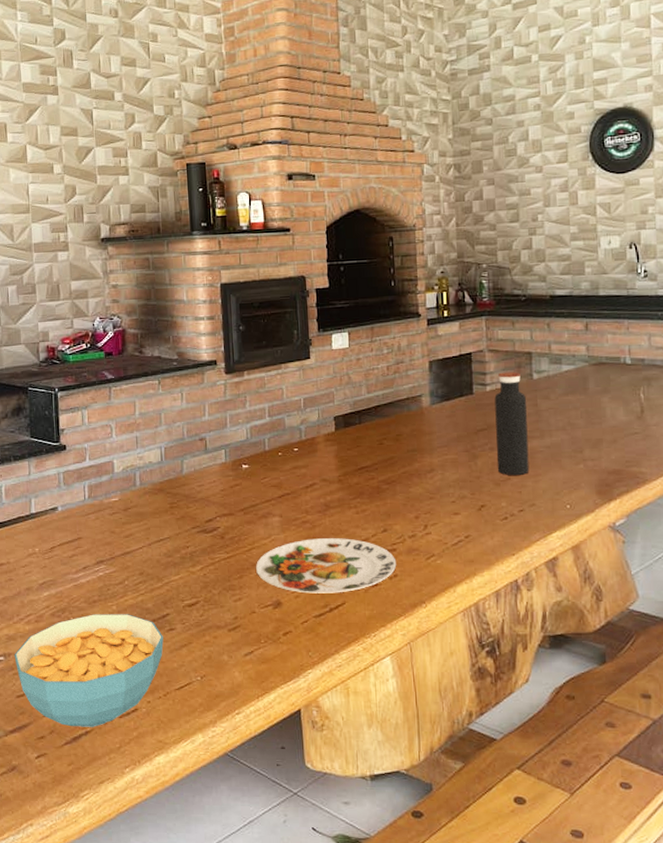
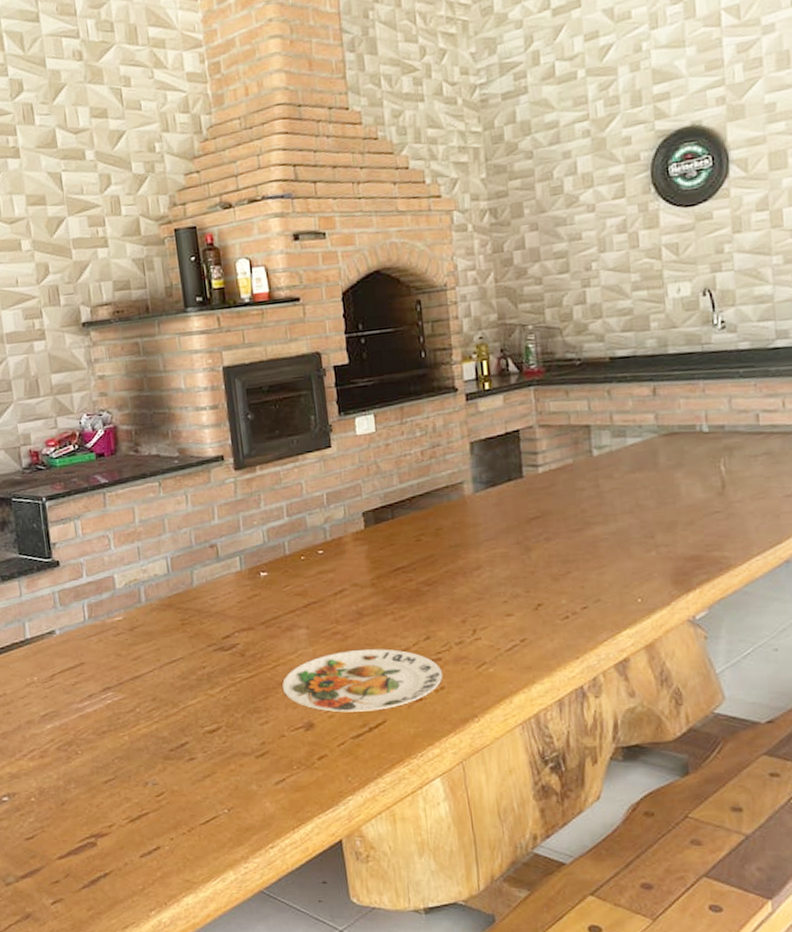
cereal bowl: present [14,614,164,727] -> none [19,744,184,869]
water bottle: present [494,371,530,476] -> none [548,448,593,569]

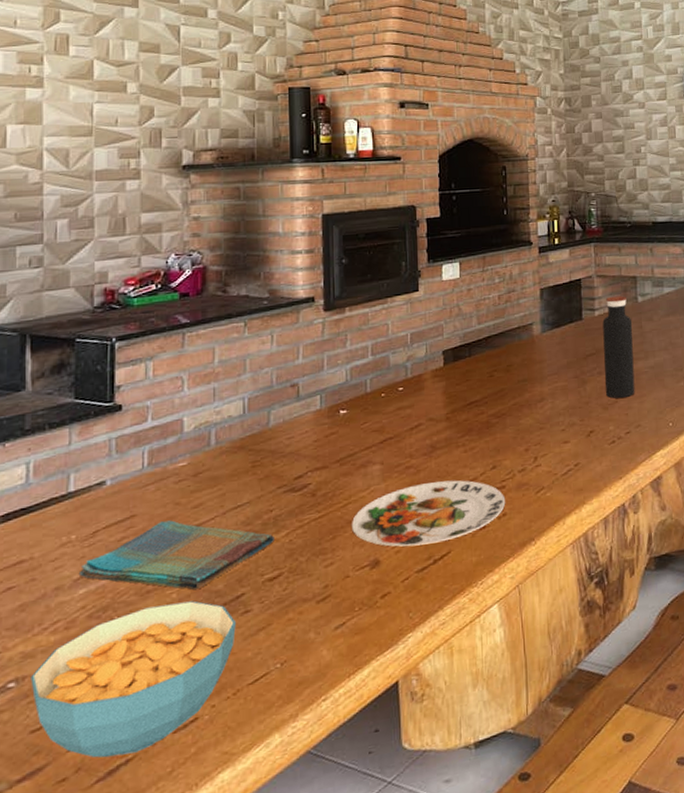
cereal bowl: none [19,744,184,869] -> present [30,600,236,758]
dish towel: none [44,670,210,735] -> present [78,520,274,591]
water bottle: none [548,448,593,569] -> present [602,295,635,399]

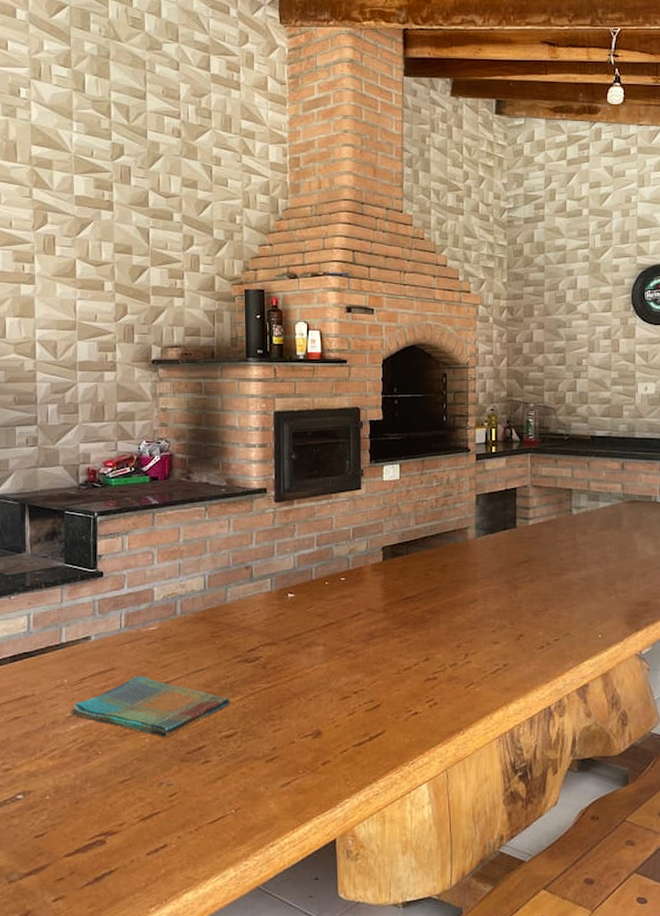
cereal bowl: present [30,600,236,758] -> none [34,747,198,867]
plate: present [351,480,506,547] -> none [296,667,437,723]
water bottle: present [602,295,635,399] -> none [536,507,566,607]

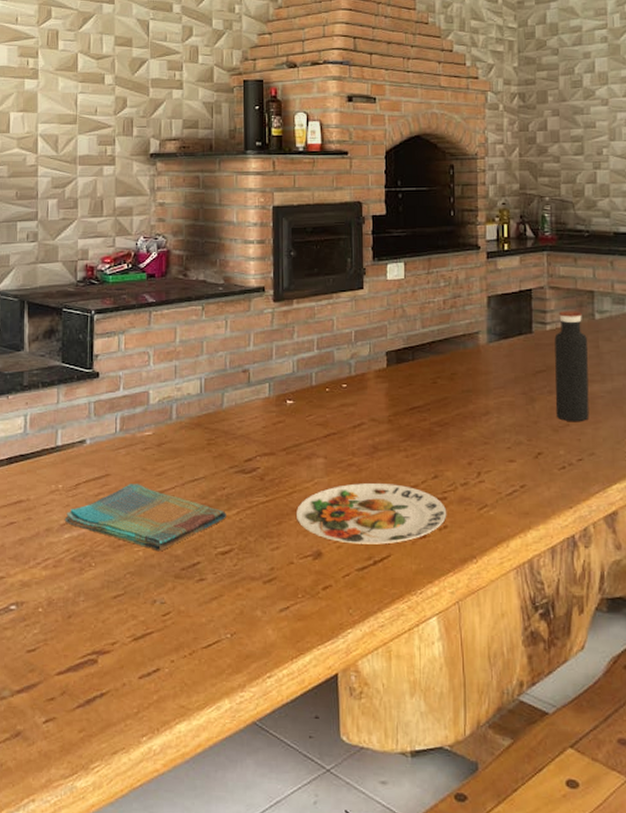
plate: none [296,667,437,723] -> present [295,483,447,545]
water bottle: none [536,507,566,607] -> present [554,311,590,422]

